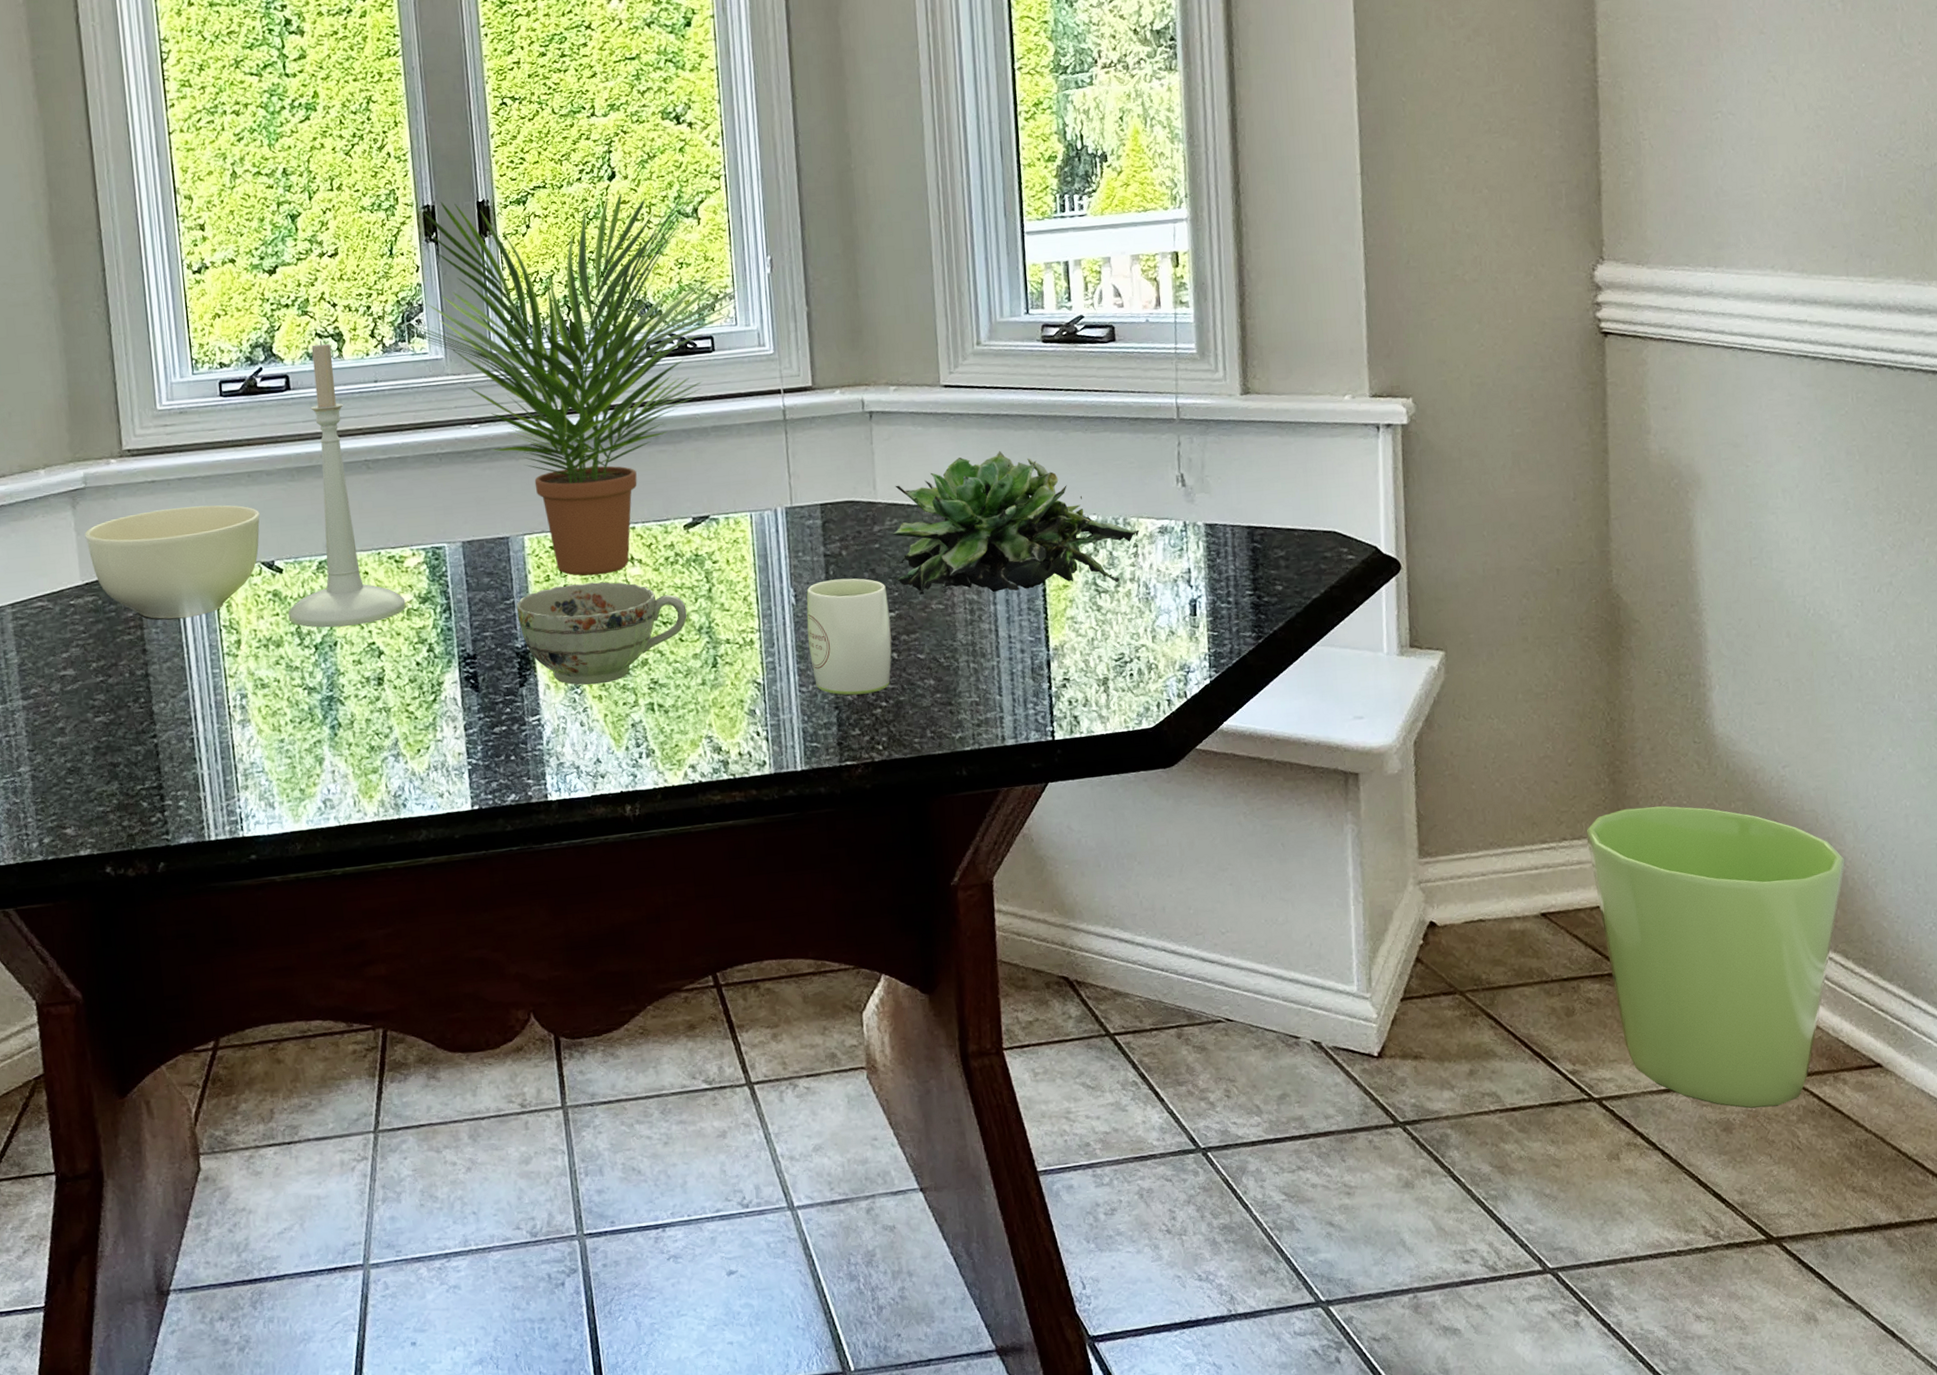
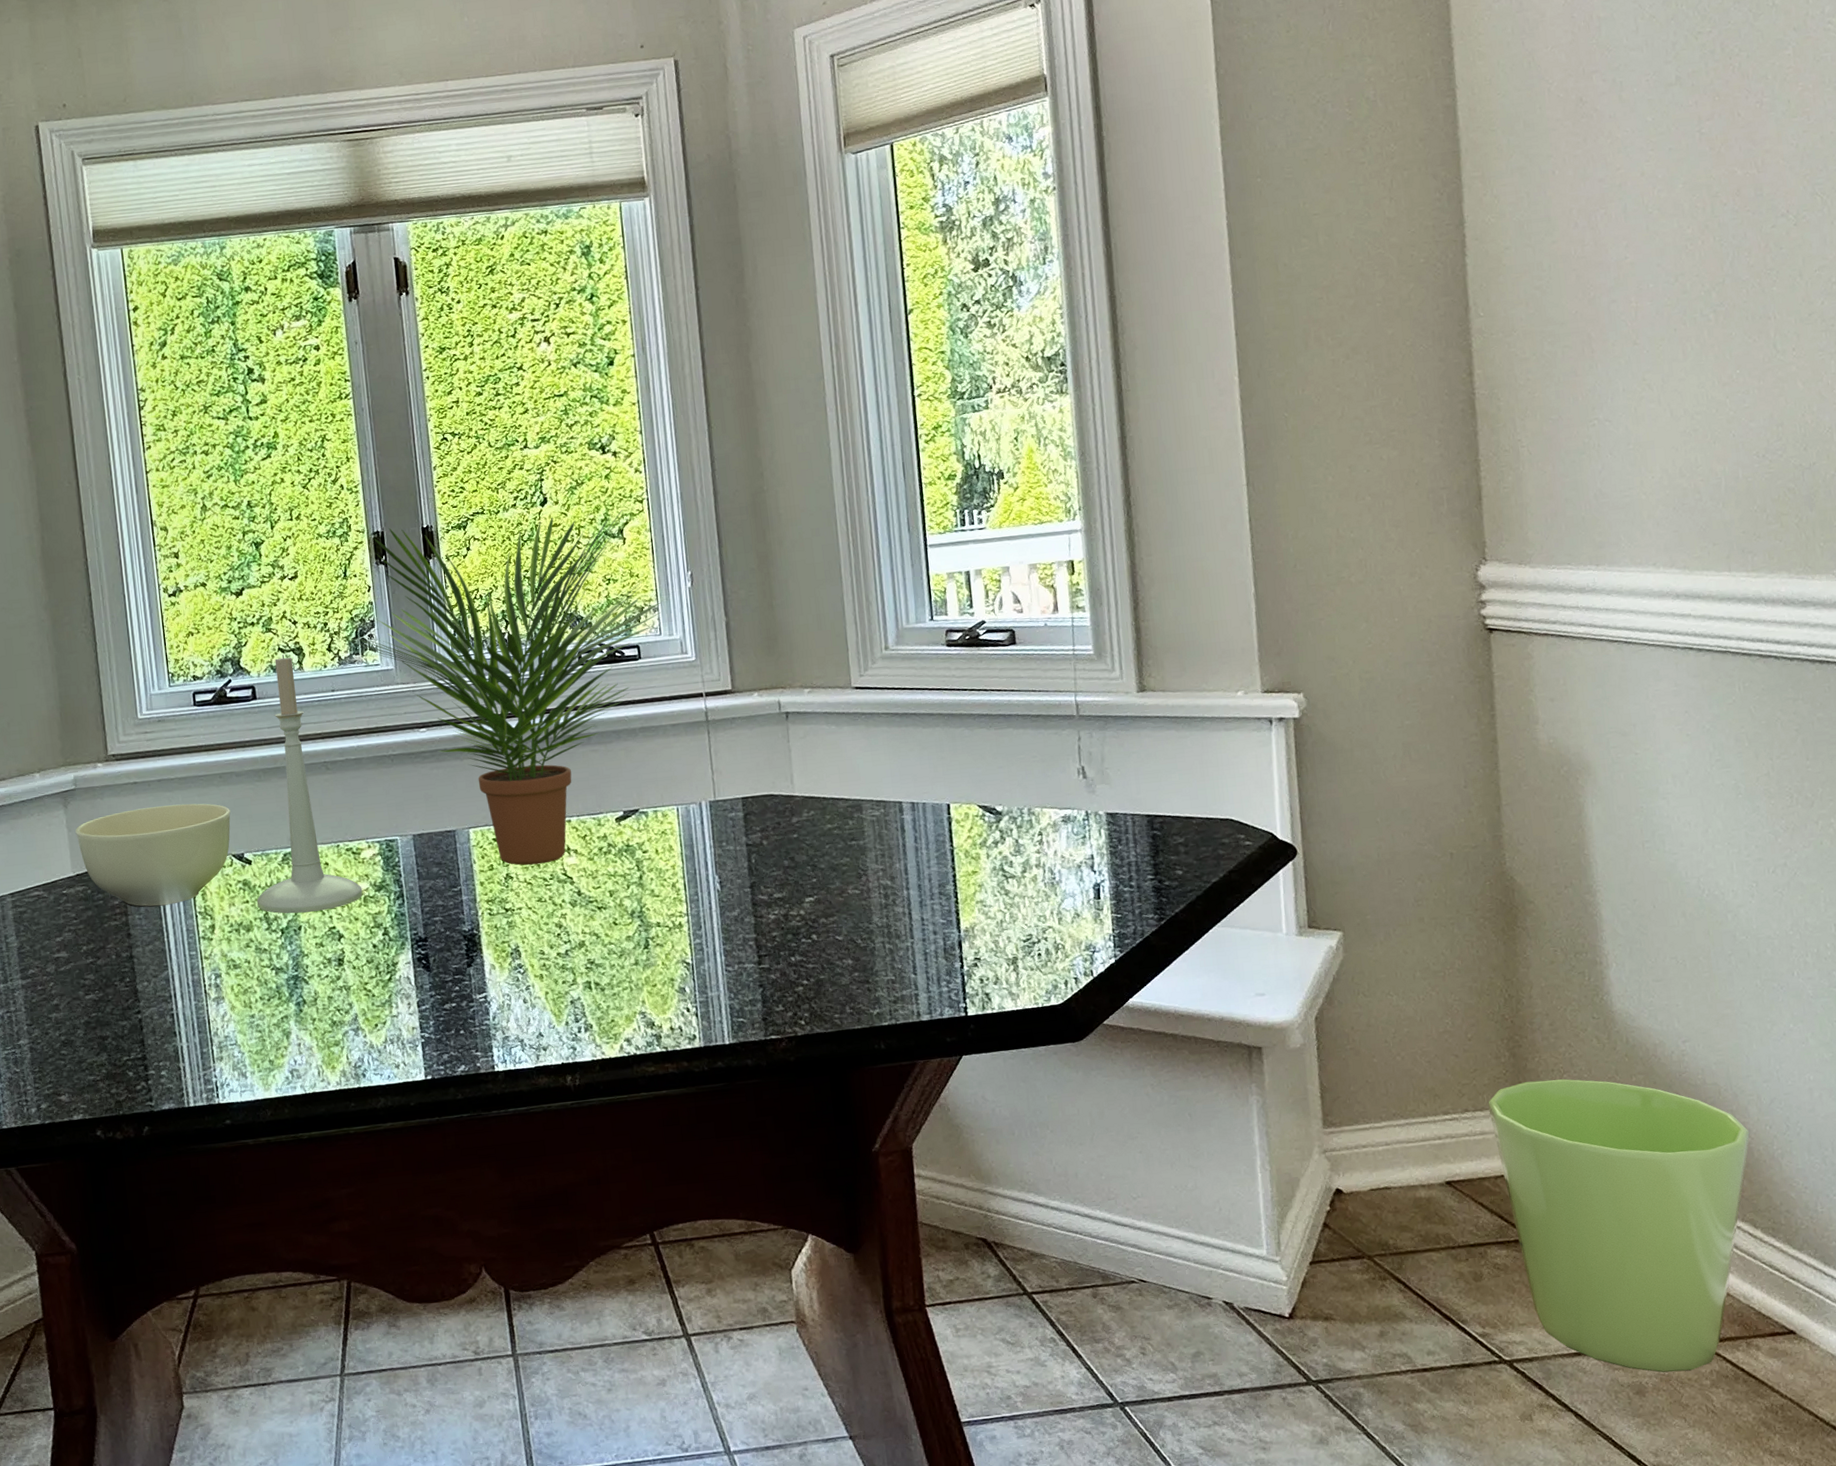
teacup: present [516,582,687,685] -> none [463,870,620,966]
mug: present [806,578,892,696] -> none [730,866,812,974]
succulent plant: present [889,450,1140,595] -> none [806,746,1044,881]

